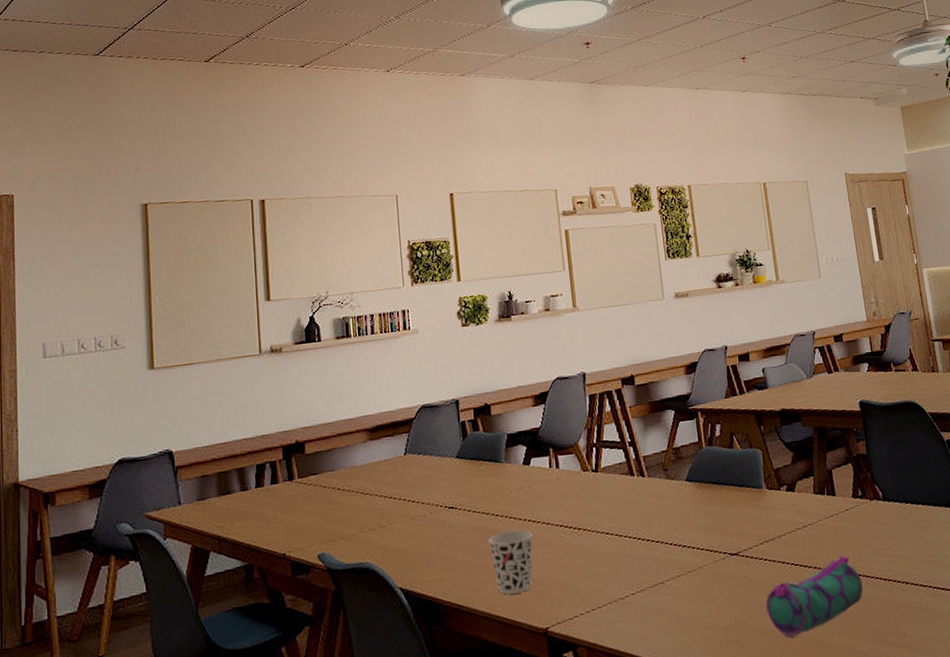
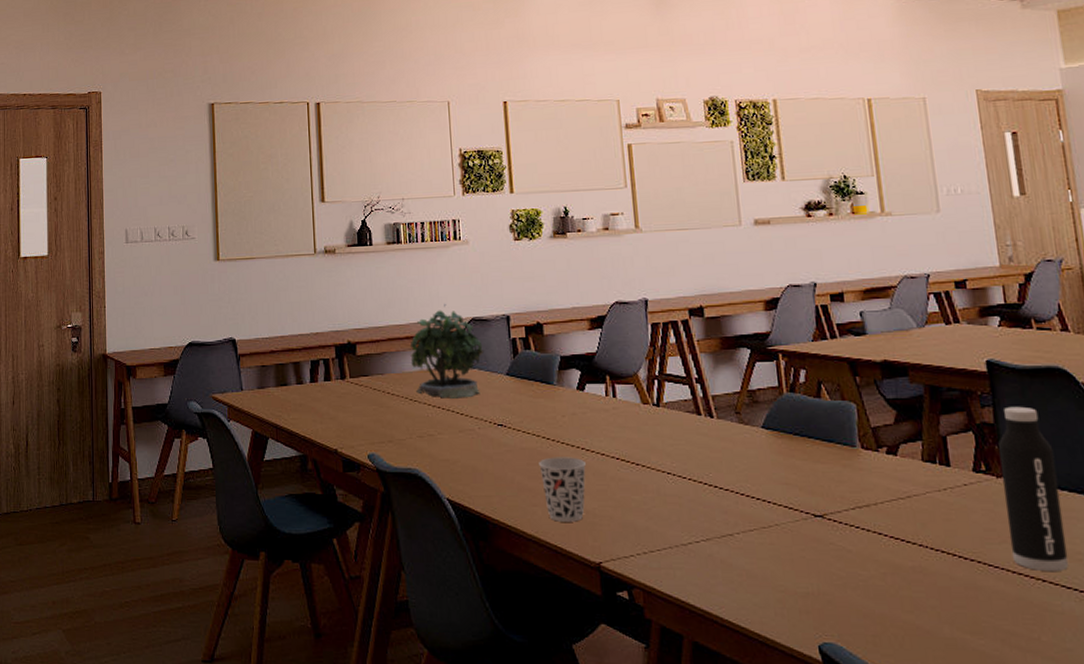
potted plant: none [360,393,435,488] -> present [410,303,484,399]
pencil case: present [766,556,863,637] -> none [856,537,984,618]
water bottle: none [870,437,925,576] -> present [998,406,1070,571]

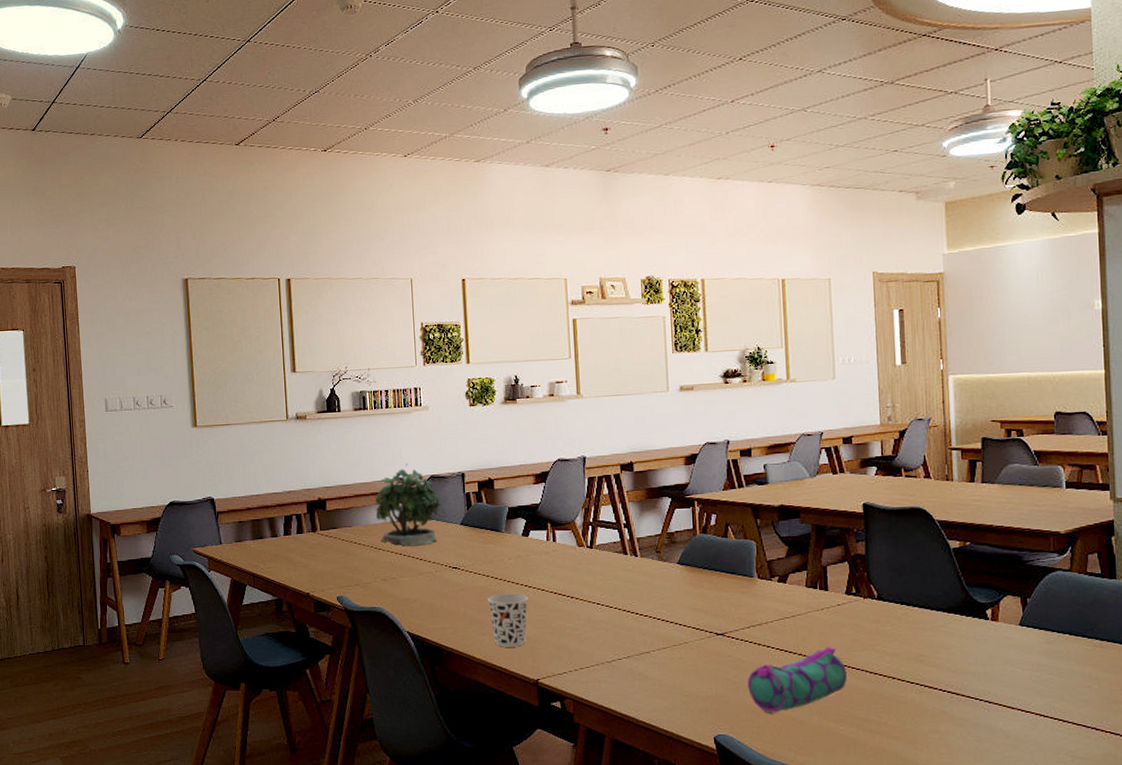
pencil case: none [856,537,984,618] -> present [748,647,847,713]
water bottle: present [998,406,1070,571] -> none [867,540,914,670]

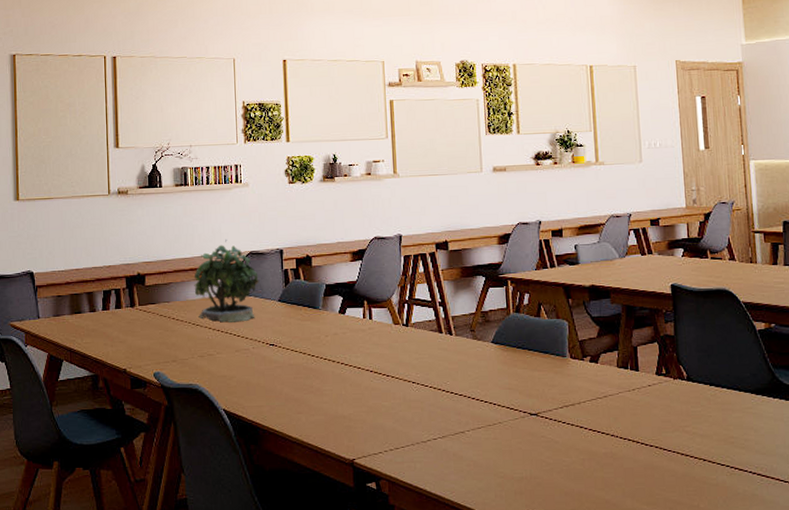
cup: present [488,593,529,647] -> none [304,371,345,426]
pencil case: present [748,647,847,713] -> none [561,428,659,495]

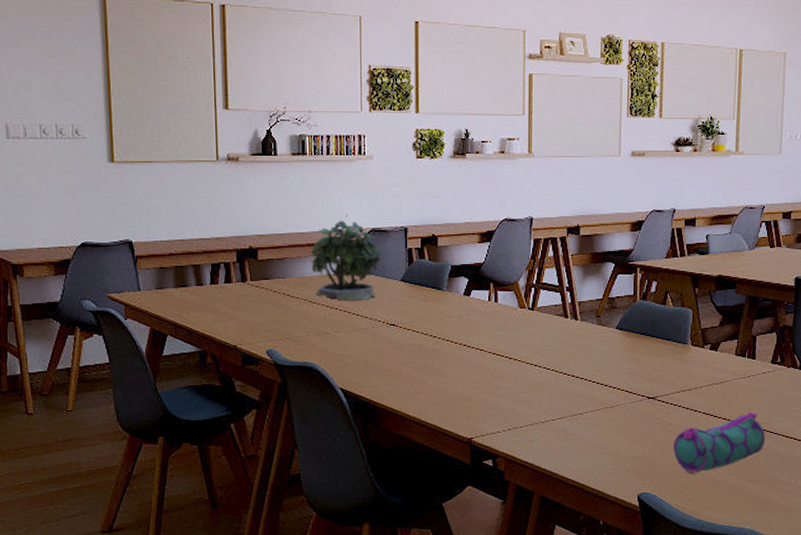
pencil case: none [561,428,659,495] -> present [673,412,765,473]

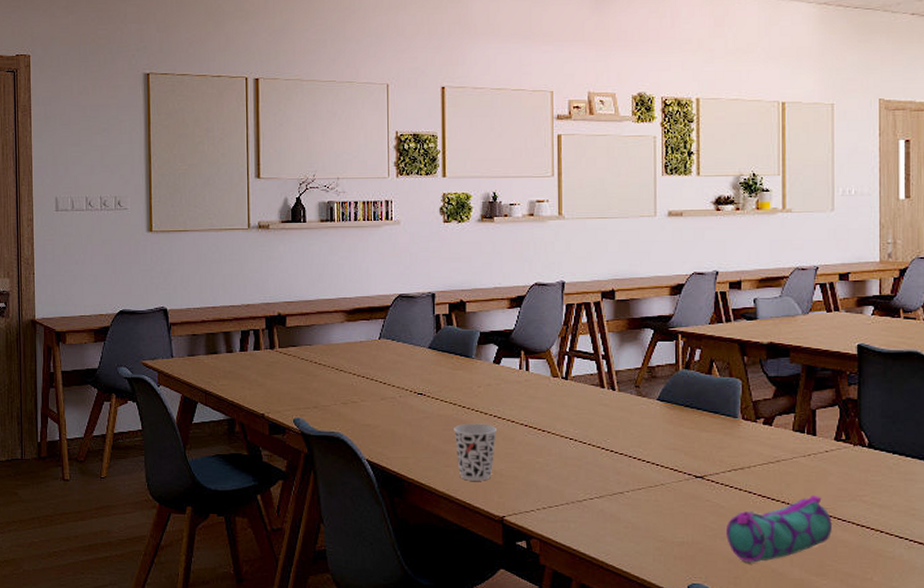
potted plant: present [311,214,382,301] -> none [338,280,409,369]
cup: none [425,352,467,406] -> present [454,423,498,481]

